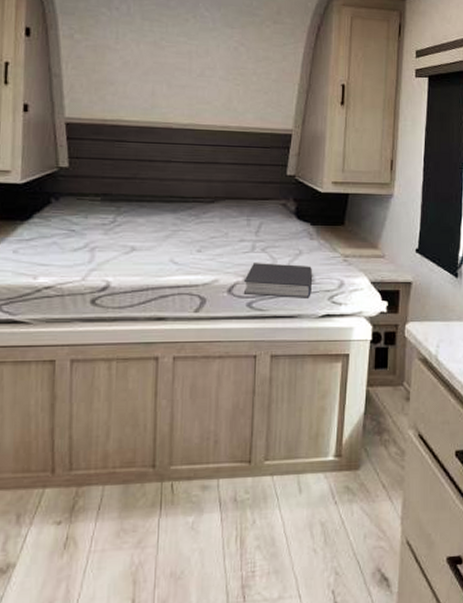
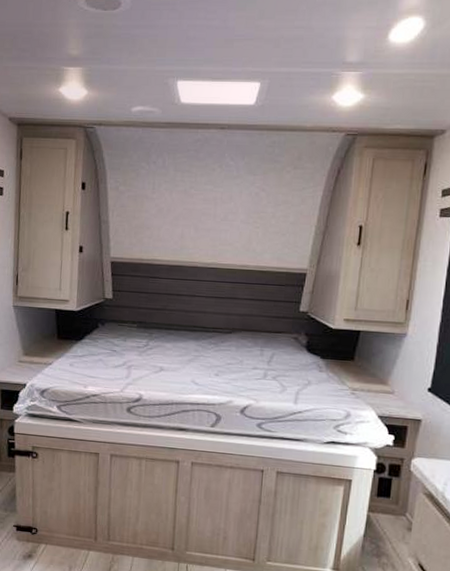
book: present [243,263,313,298] -> none [254,389,320,425]

